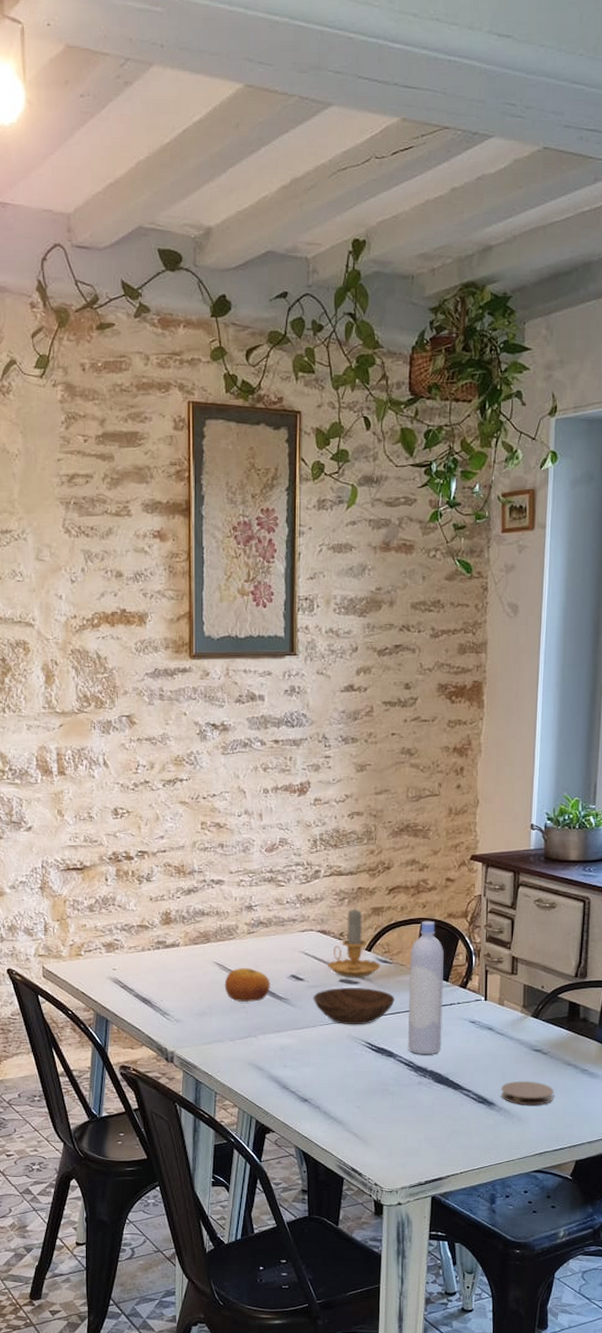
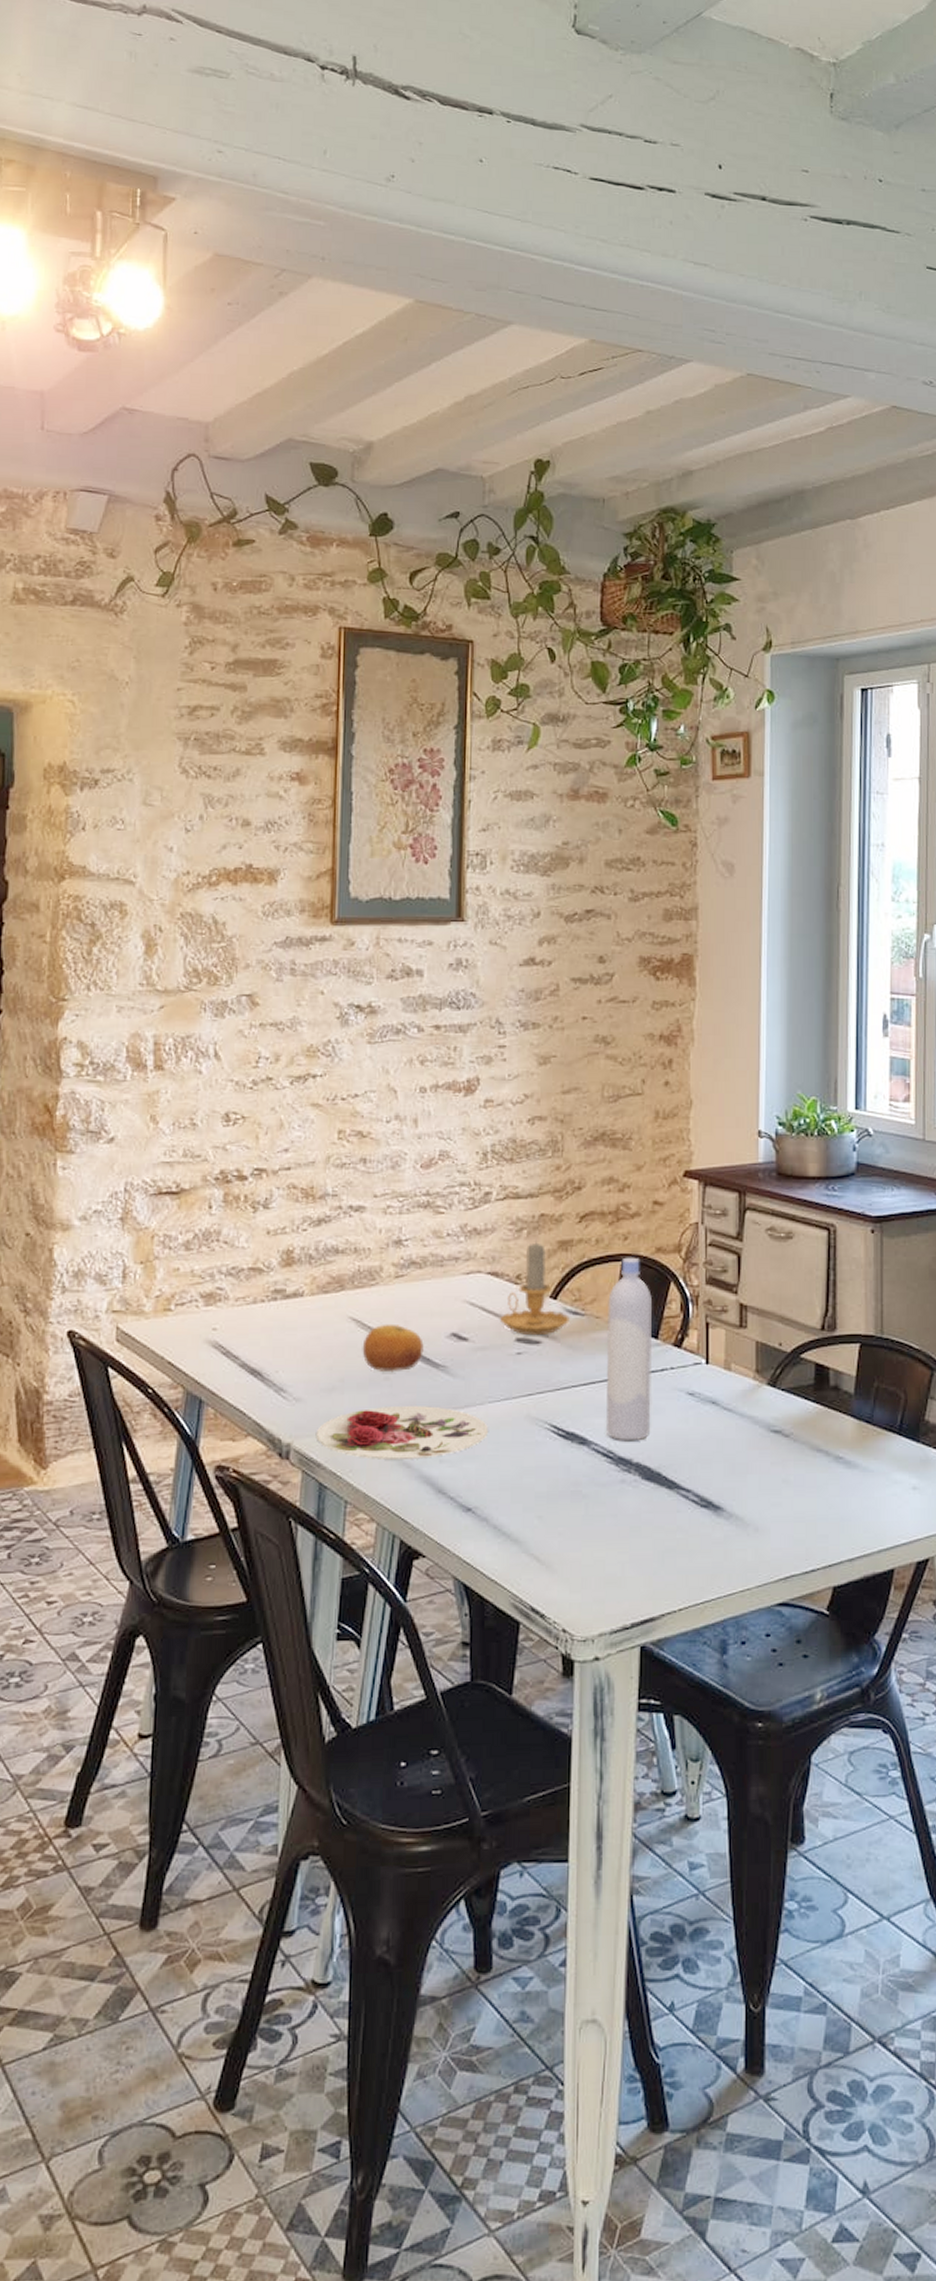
plate: none [192,1027,319,1064] -> present [315,1406,488,1460]
bowl: present [313,988,395,1025] -> none [480,1349,588,1402]
coaster: present [501,1081,554,1106] -> none [731,1474,801,1510]

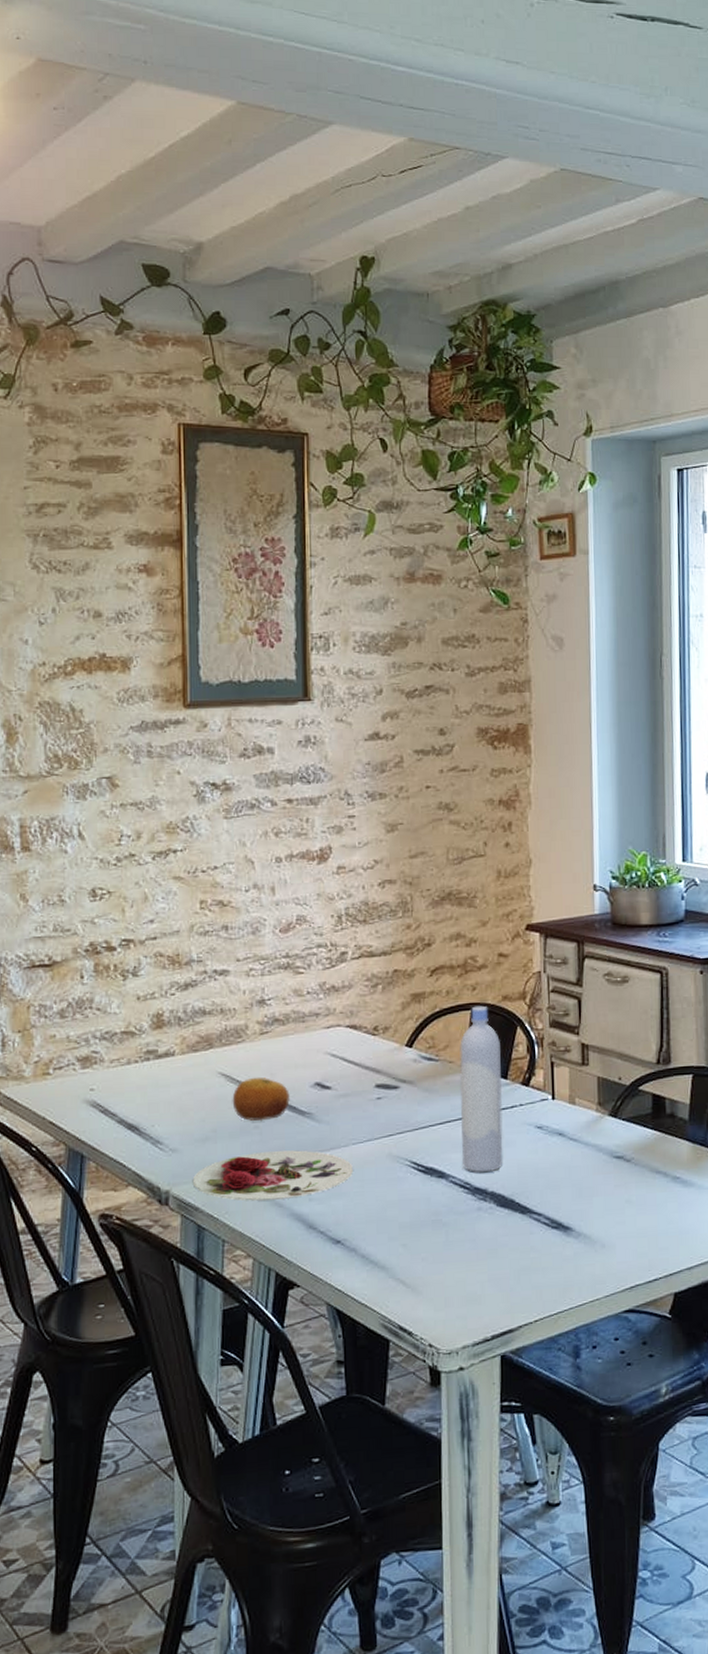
candle: present [500,1241,570,1336] -> none [360,995,425,1082]

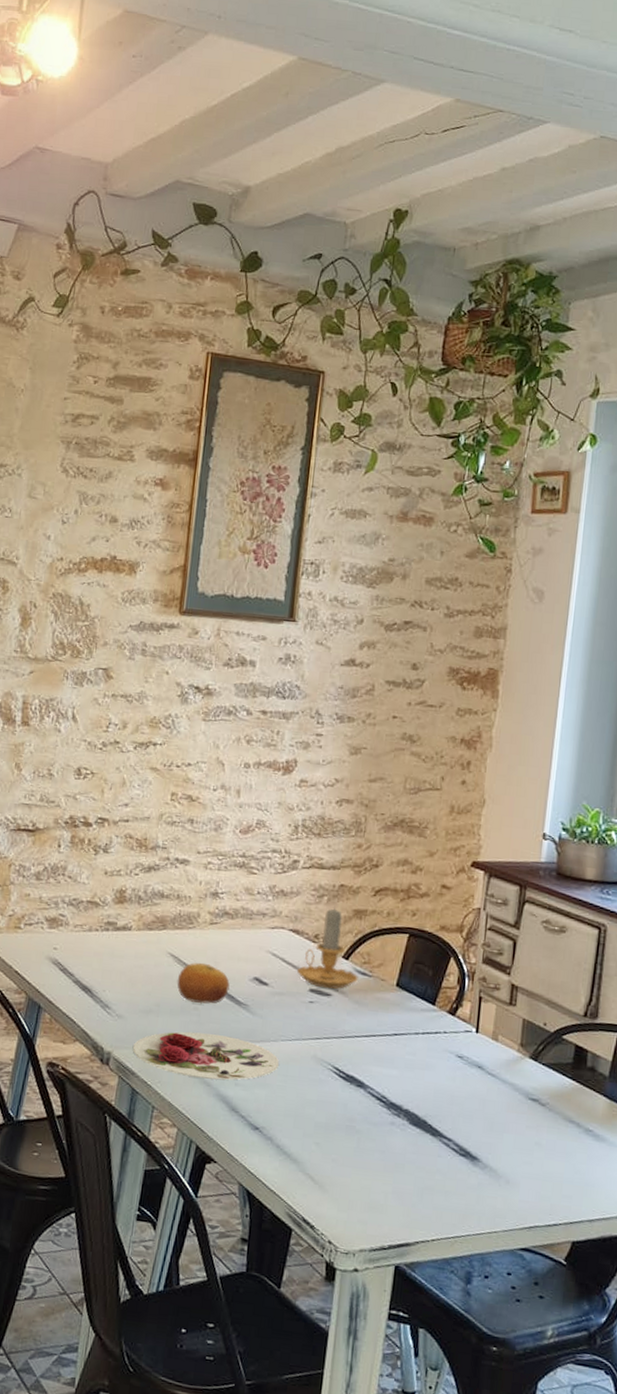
candle: none [360,995,425,1082] -> present [297,907,358,989]
bottle: present [459,1005,503,1173] -> none [382,931,433,1091]

